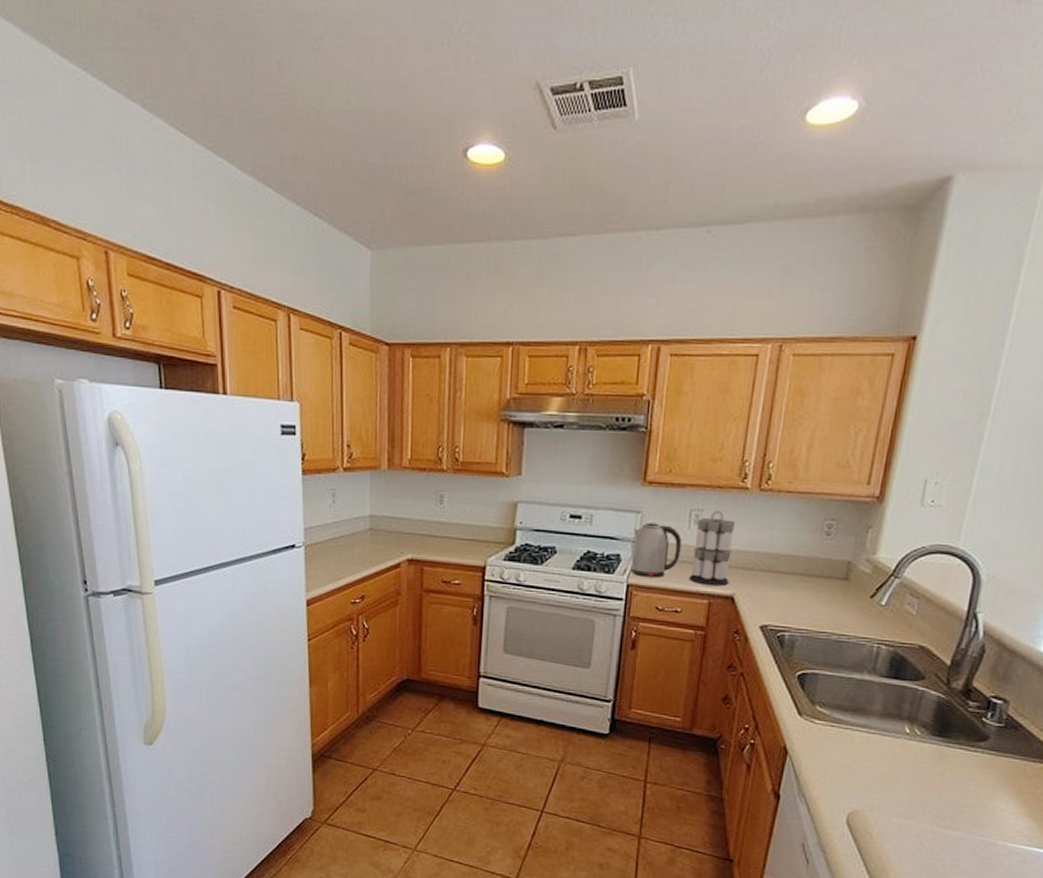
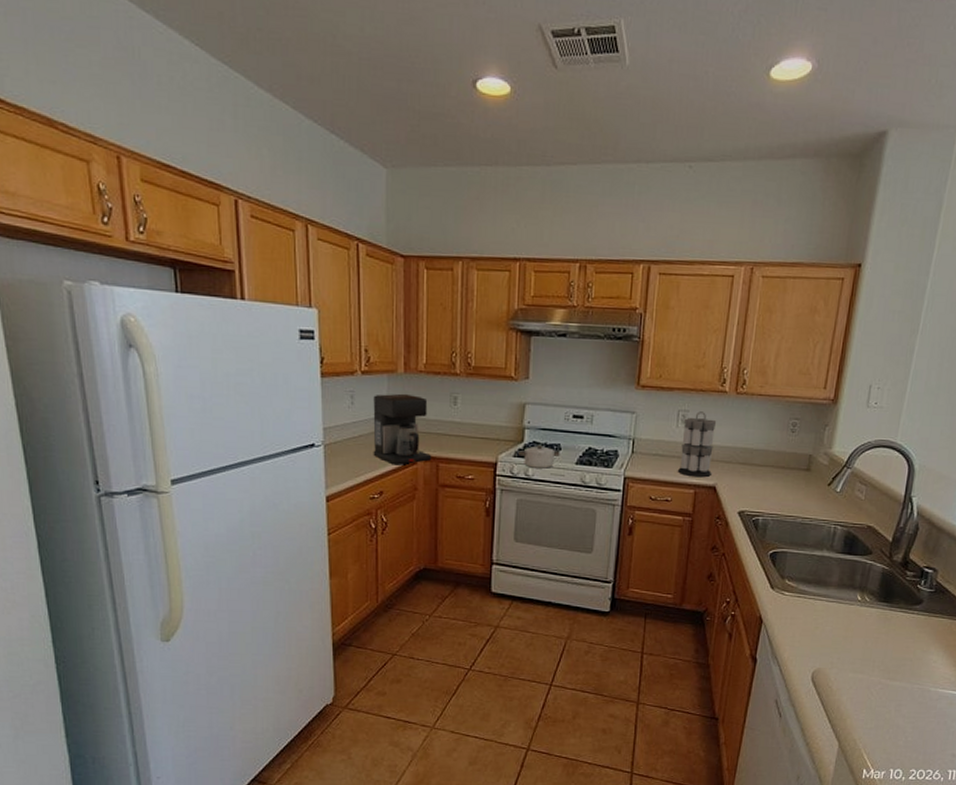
coffee maker: none [354,491,416,569] -> present [373,393,432,465]
cooking pot: none [509,547,555,574] -> present [519,444,560,469]
kettle: present [630,522,682,578] -> none [627,422,671,471]

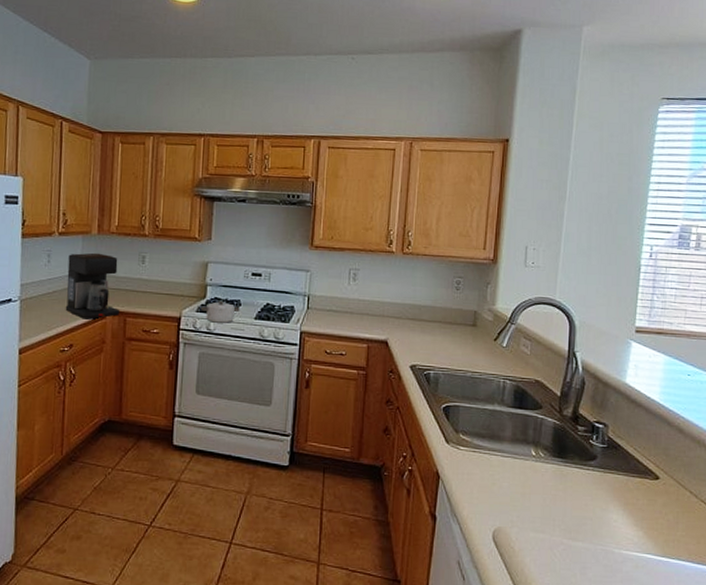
spice rack: present [678,411,717,478] -> none [351,270,386,333]

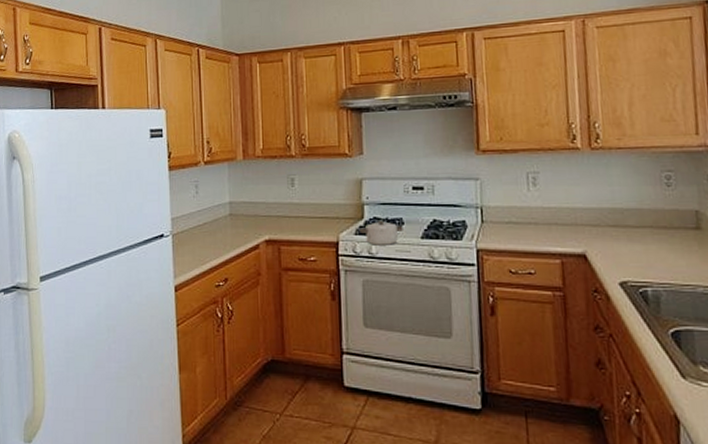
coffee maker: present [65,252,120,320] -> none [216,179,274,251]

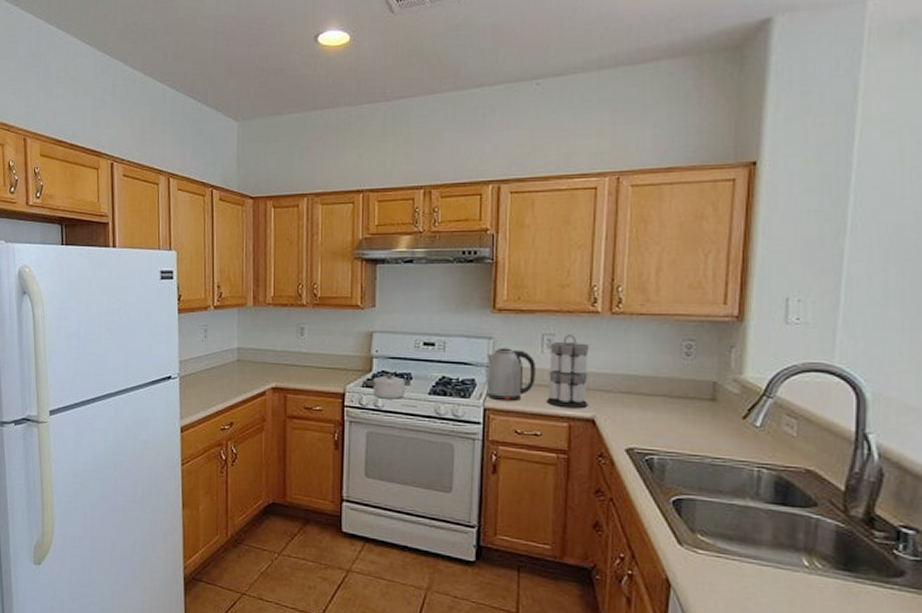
kettle: none [475,188,525,242] -> present [486,348,536,402]
spice rack: none [536,172,578,245] -> present [547,335,590,409]

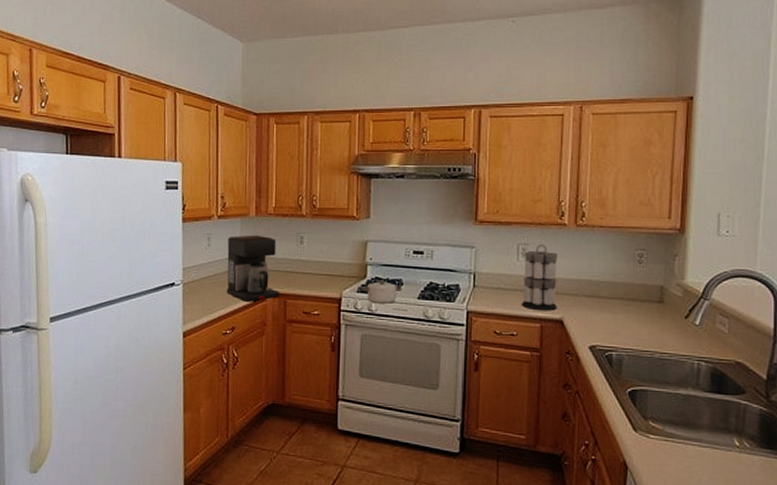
coffee maker: none [224,326,280,397] -> present [226,235,280,302]
kettle: present [486,348,536,402] -> none [469,256,512,305]

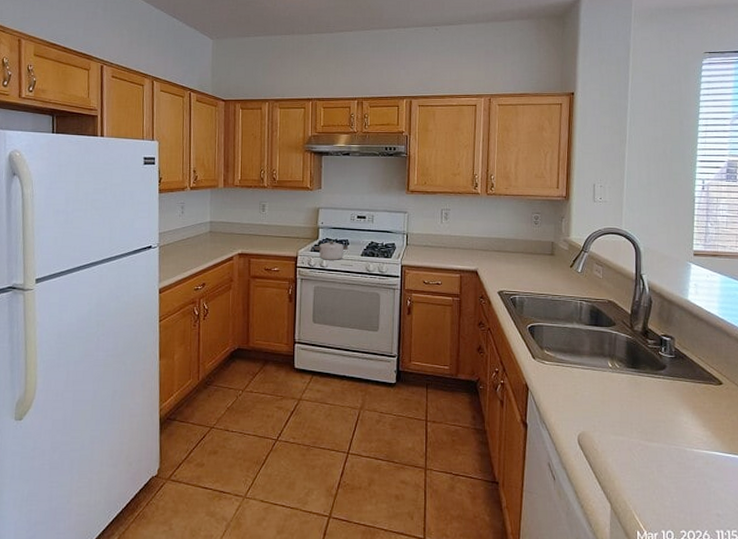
coffee maker: present [226,235,280,302] -> none [198,203,245,261]
spice rack: present [522,245,558,311] -> none [445,210,473,264]

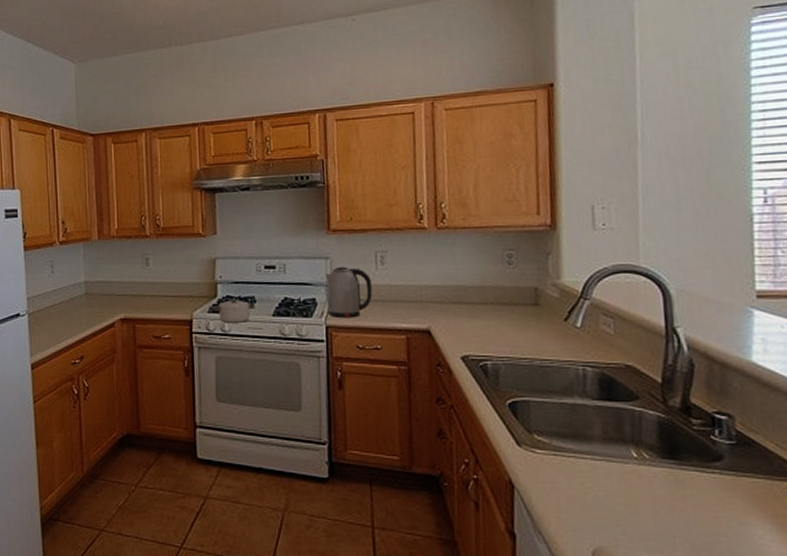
kettle: none [403,219,437,260] -> present [325,266,373,319]

